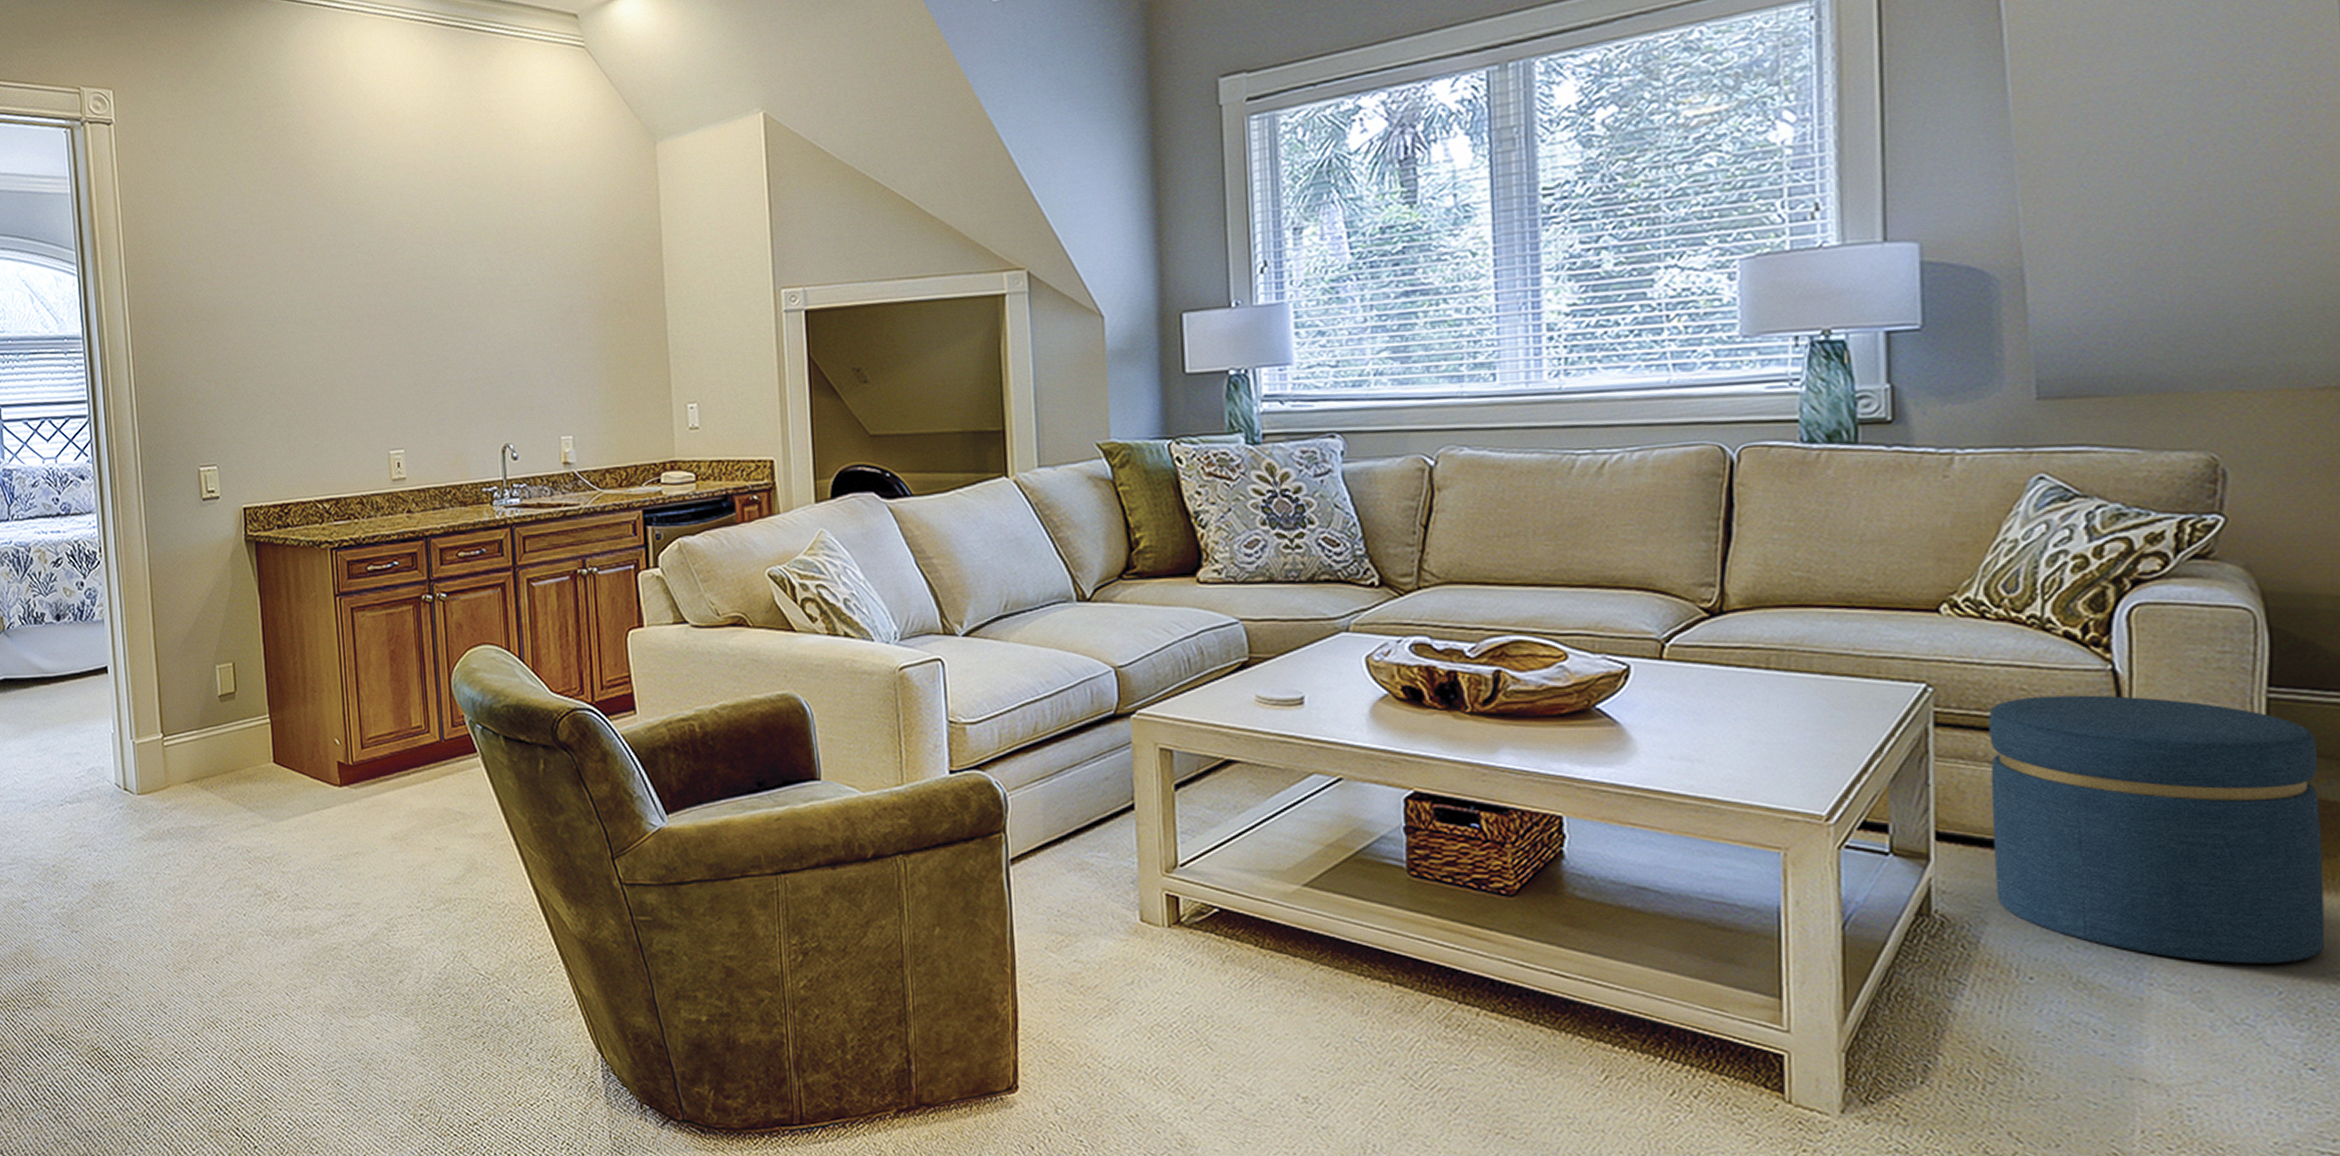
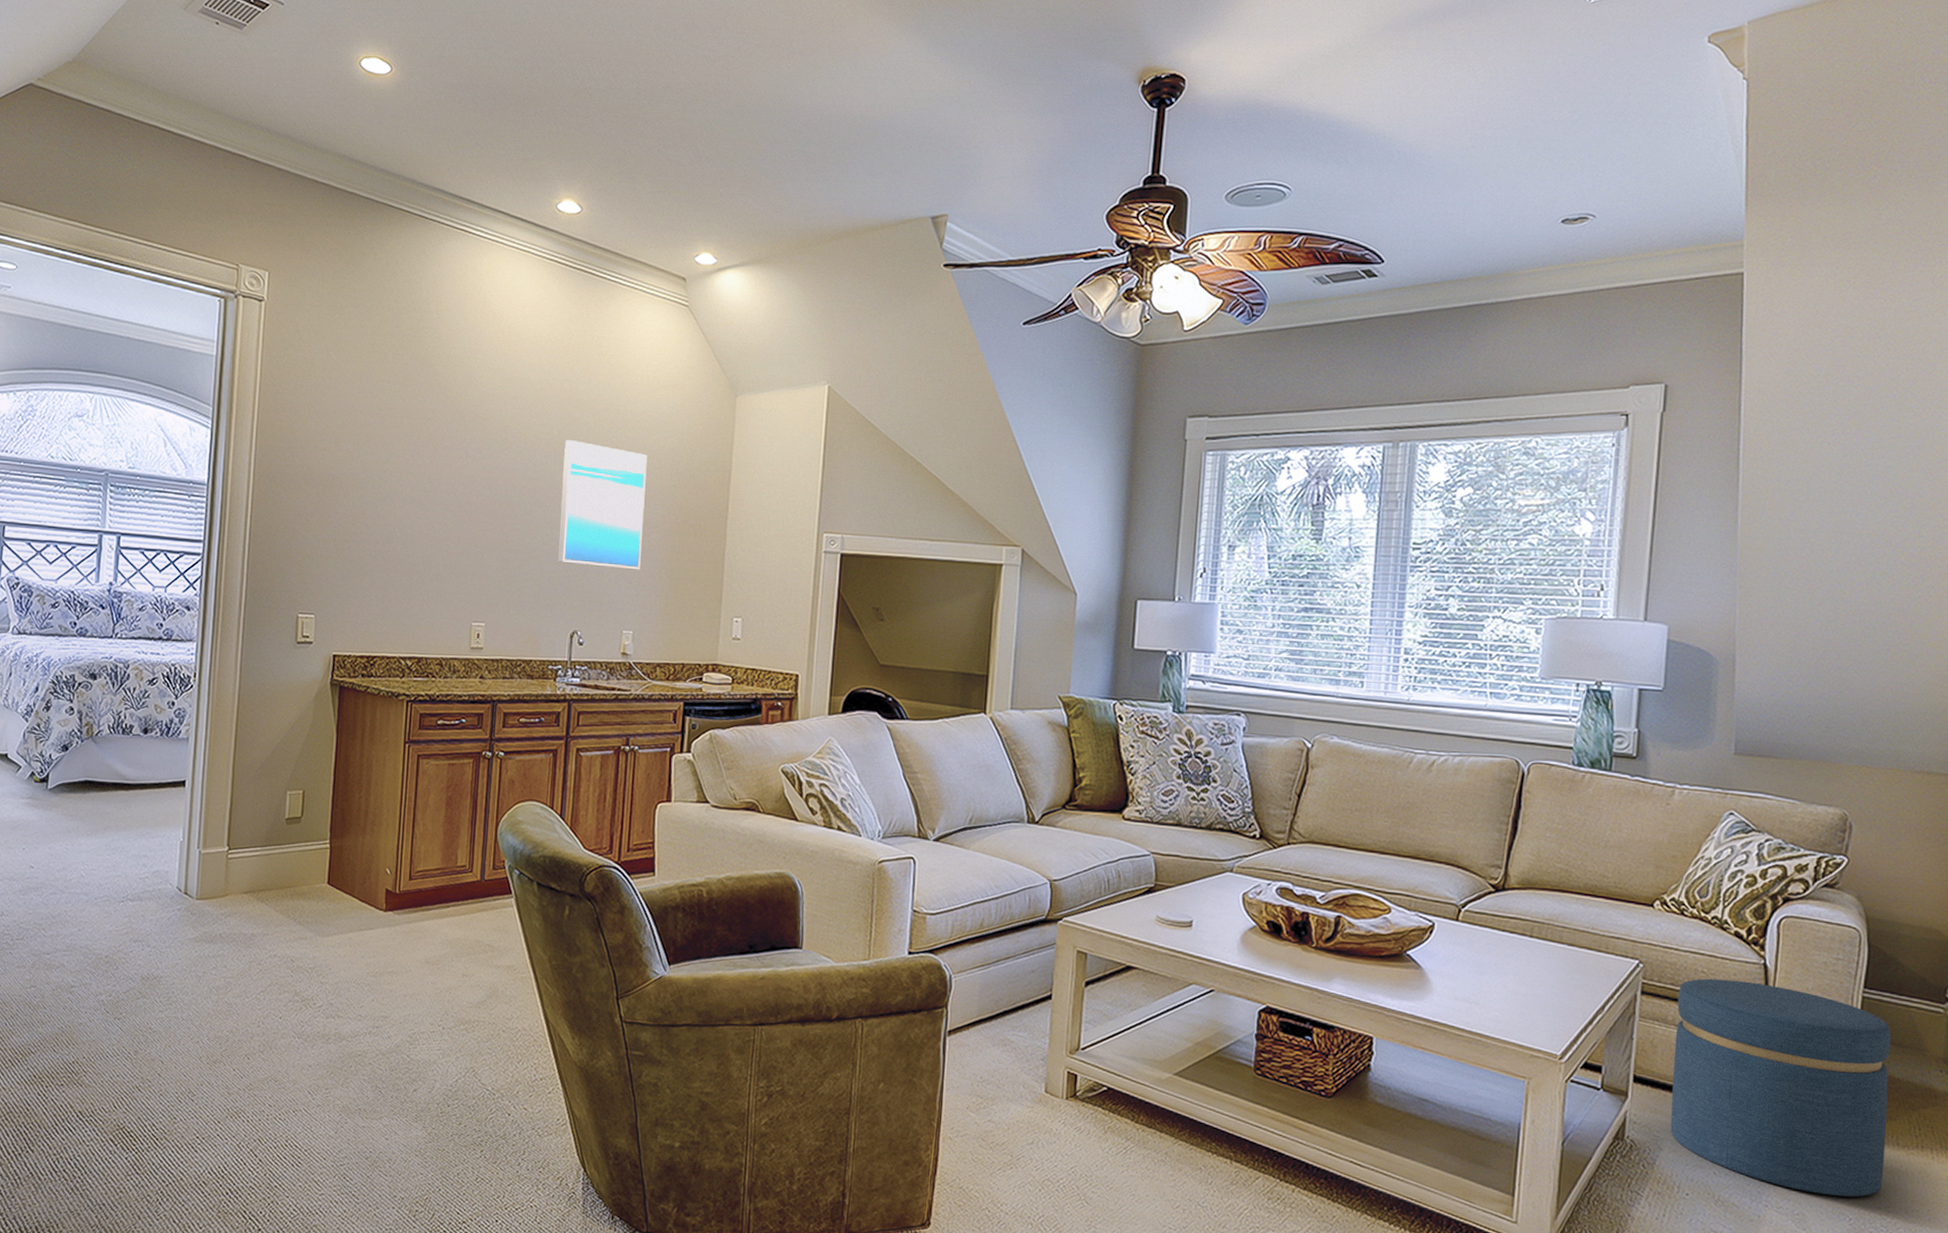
wall art: none [465,225,571,368] -> present [558,440,648,570]

